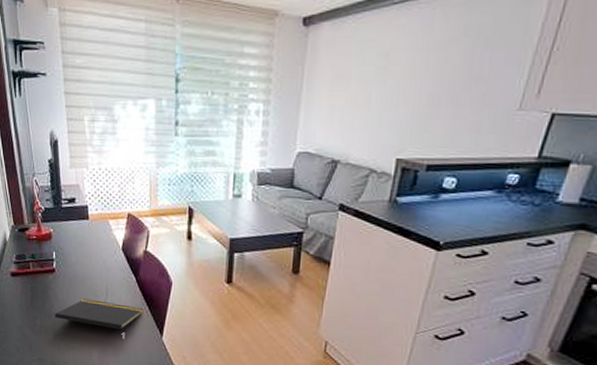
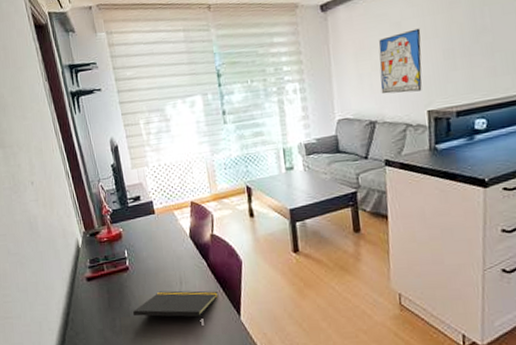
wall art: none [351,64,409,135] -> present [379,28,422,94]

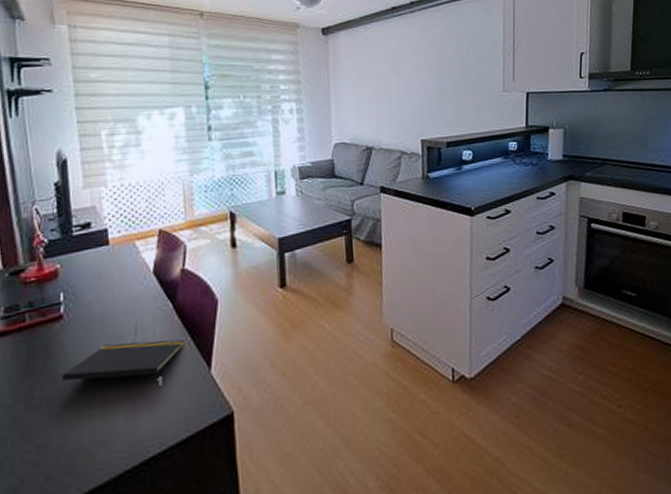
wall art: present [379,28,422,94] -> none [377,62,417,121]

